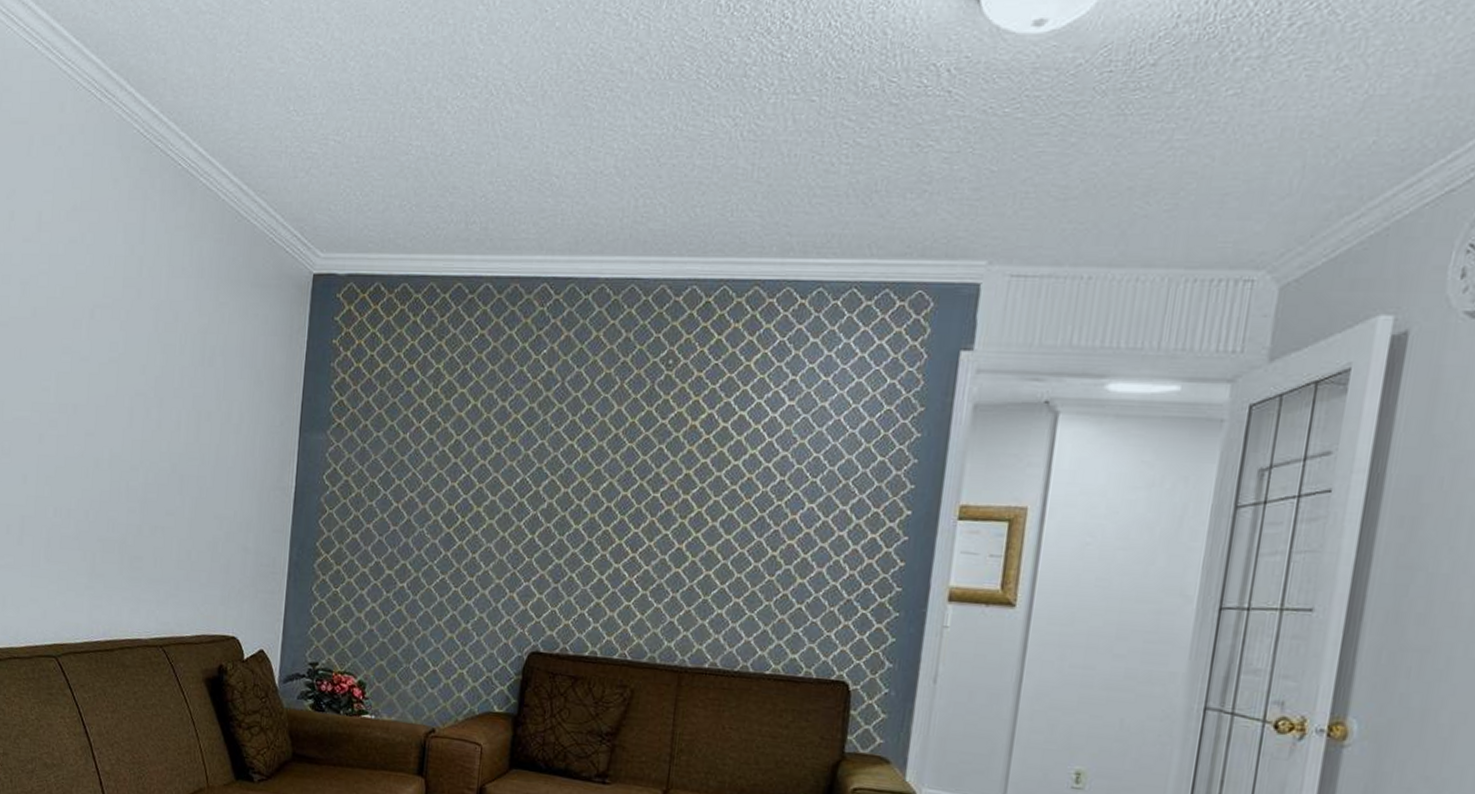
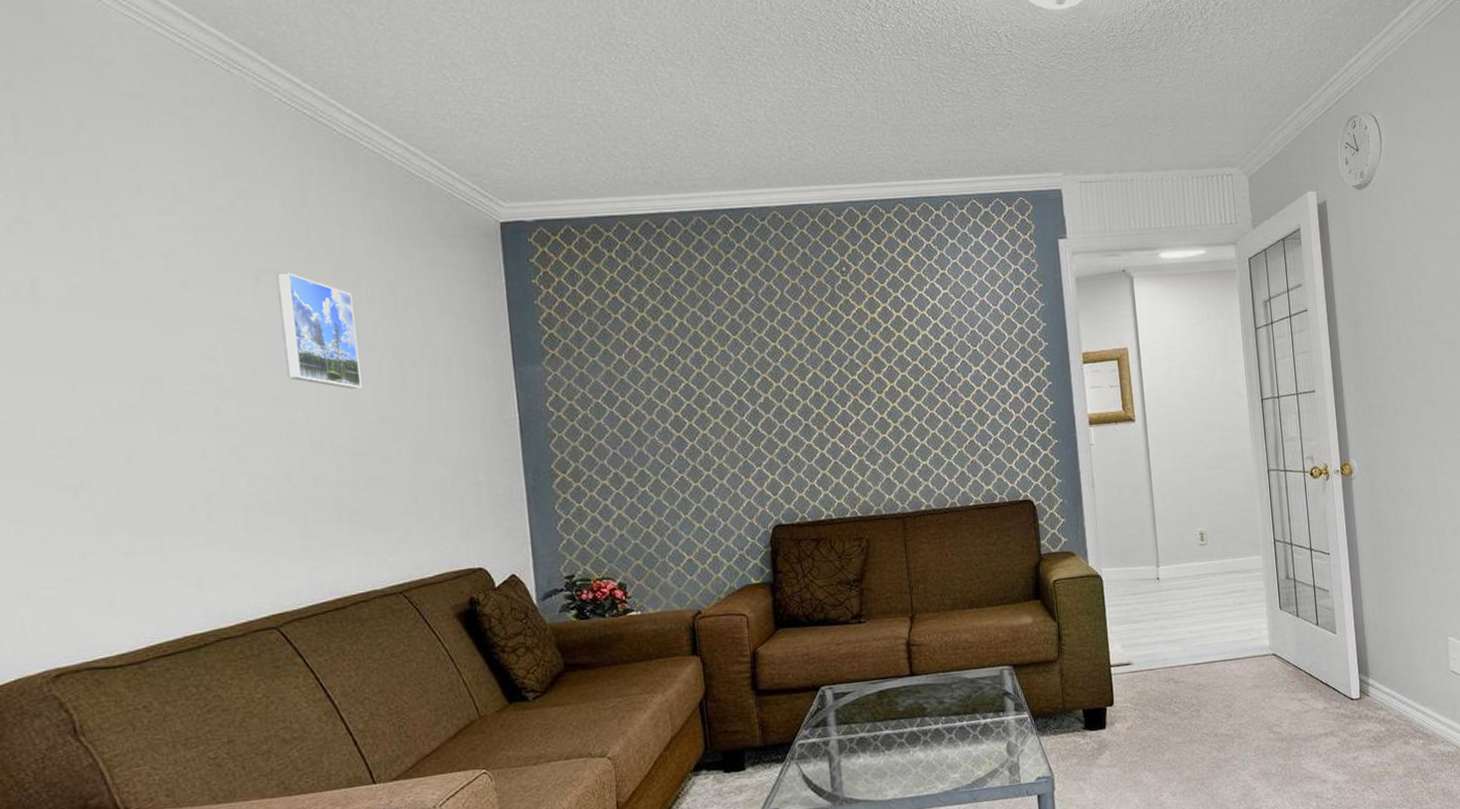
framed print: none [101,309,167,435] -> present [276,272,362,390]

